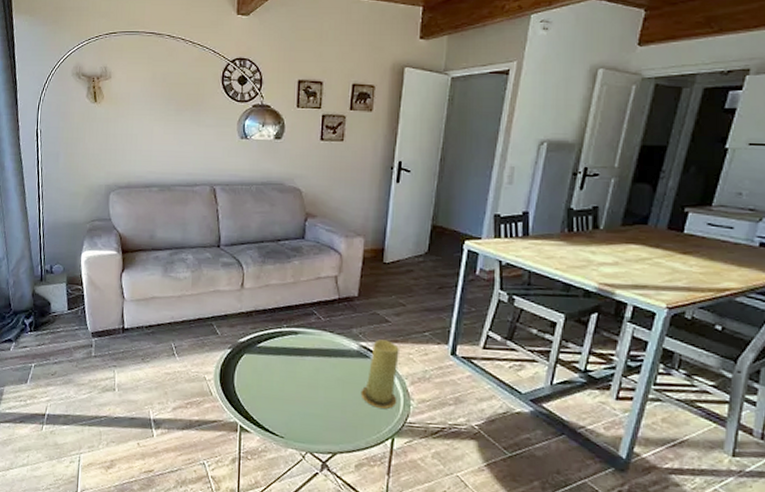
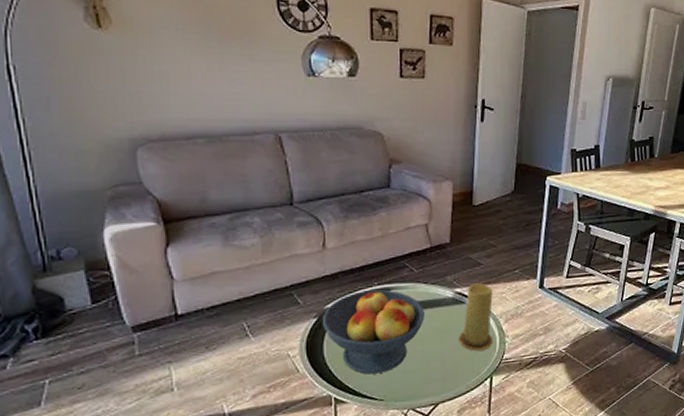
fruit bowl: none [235,331,329,411] -> present [322,289,425,375]

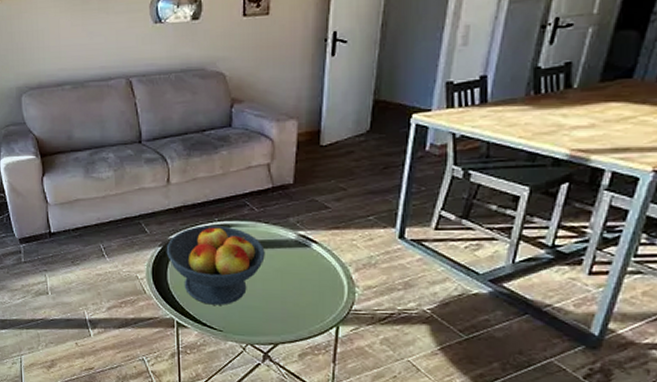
candle: present [458,283,493,351] -> none [301,227,341,297]

